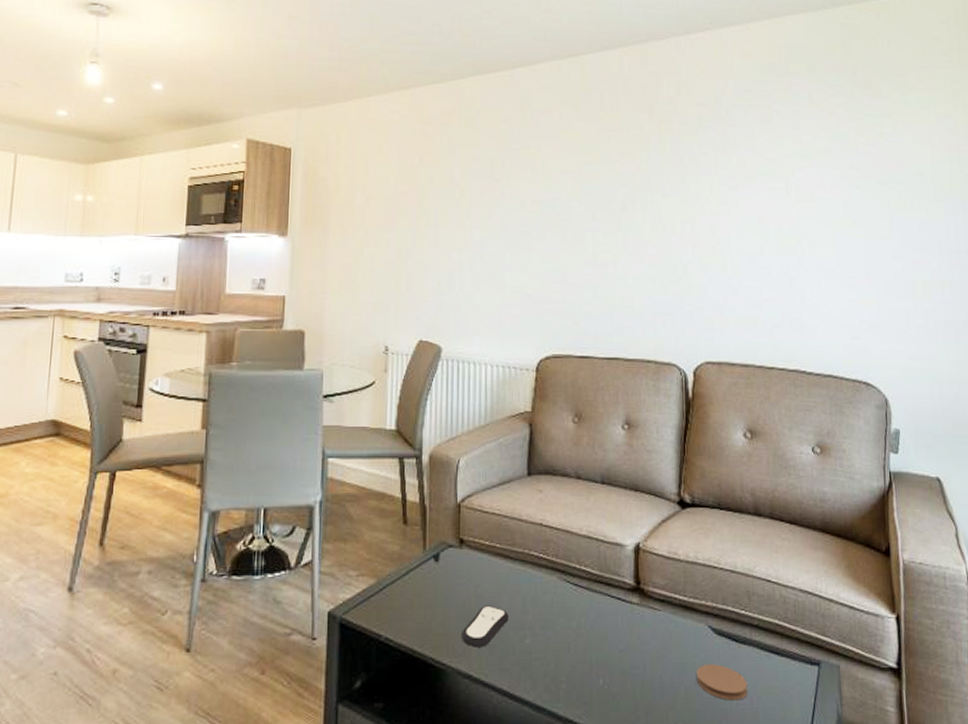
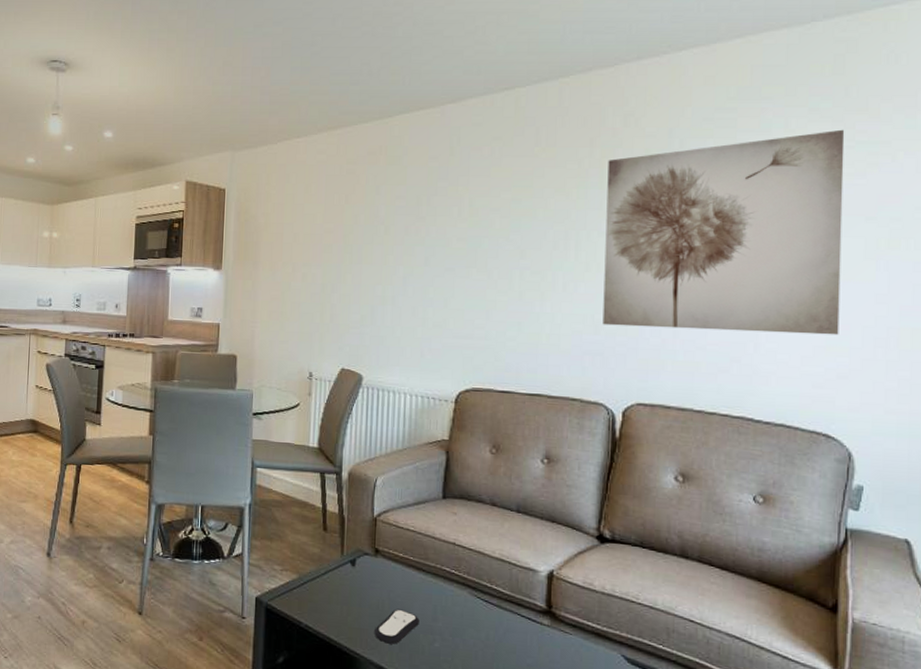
wall art: none [666,103,868,289] -> present [602,129,845,335]

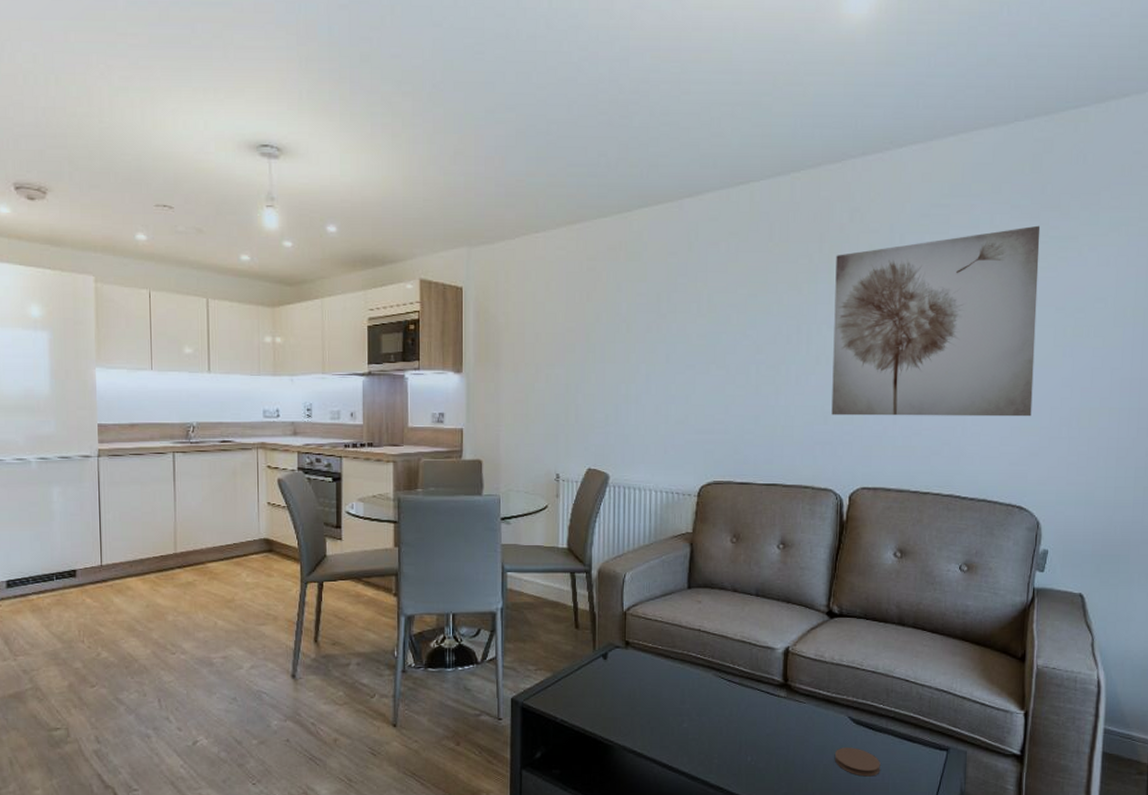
remote control: present [374,609,420,644] -> none [627,696,669,729]

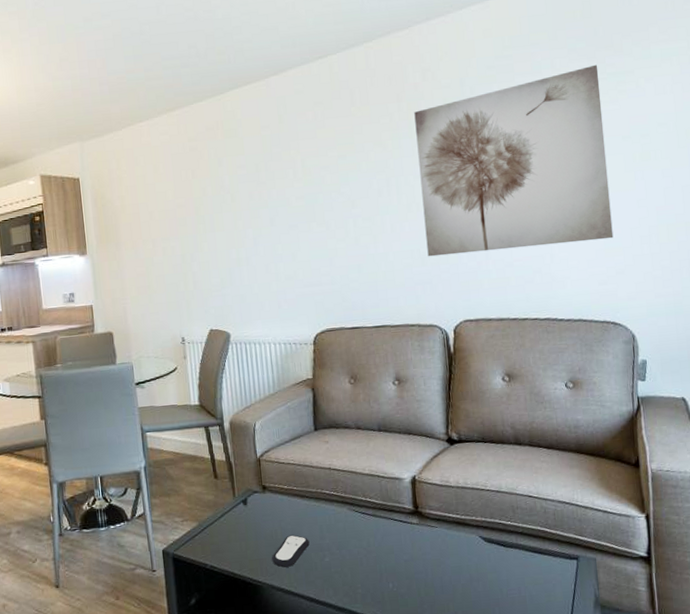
remote control: none [627,696,669,729] -> present [272,534,310,568]
coaster: present [835,747,881,777] -> none [471,565,516,592]

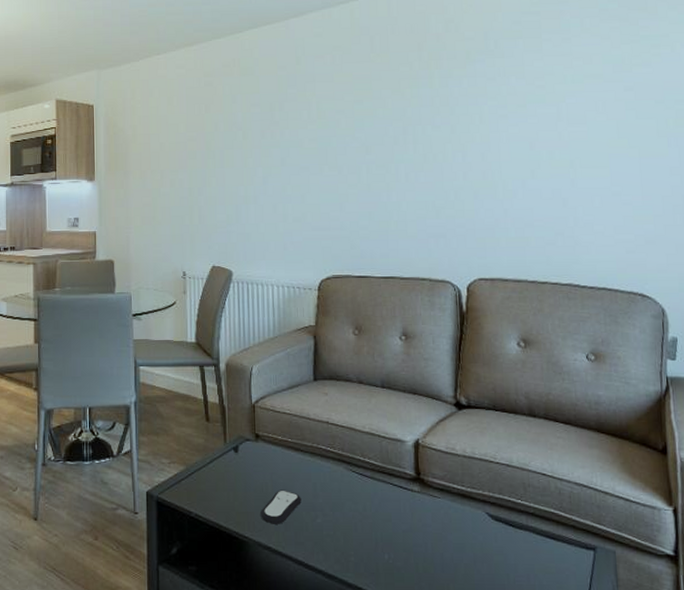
wall art: present [414,64,614,257] -> none [435,26,643,210]

